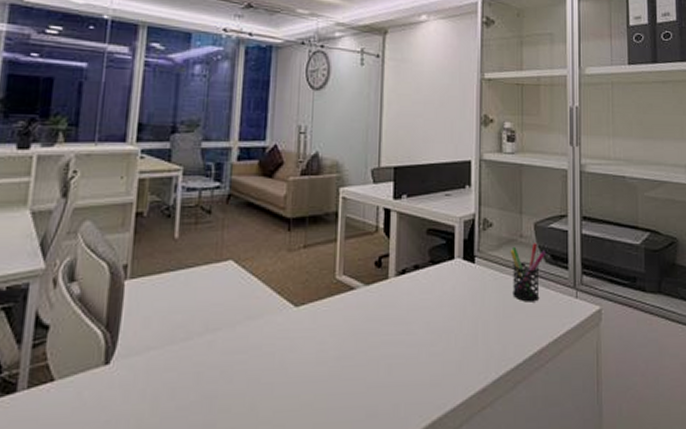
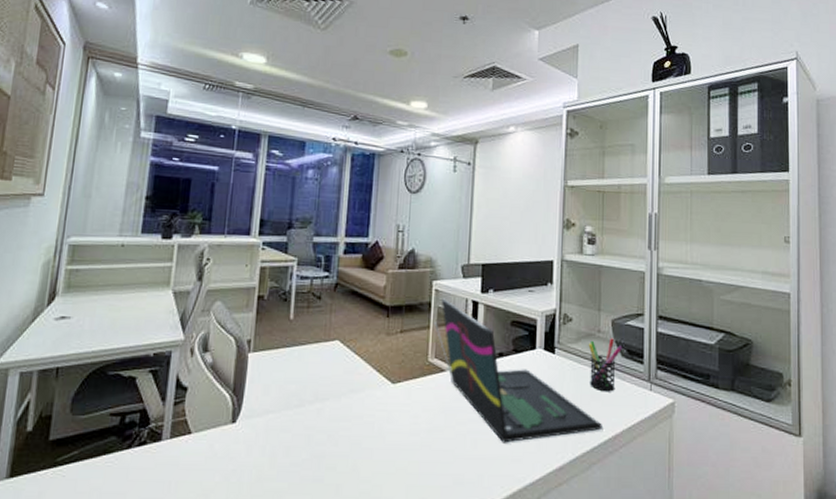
laptop: none [341,207,528,367] -> present [434,298,604,443]

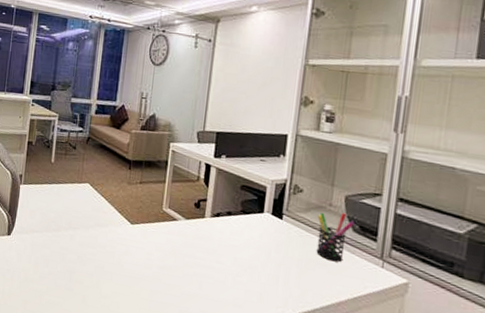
laptop: present [434,298,604,443] -> none [169,158,327,295]

